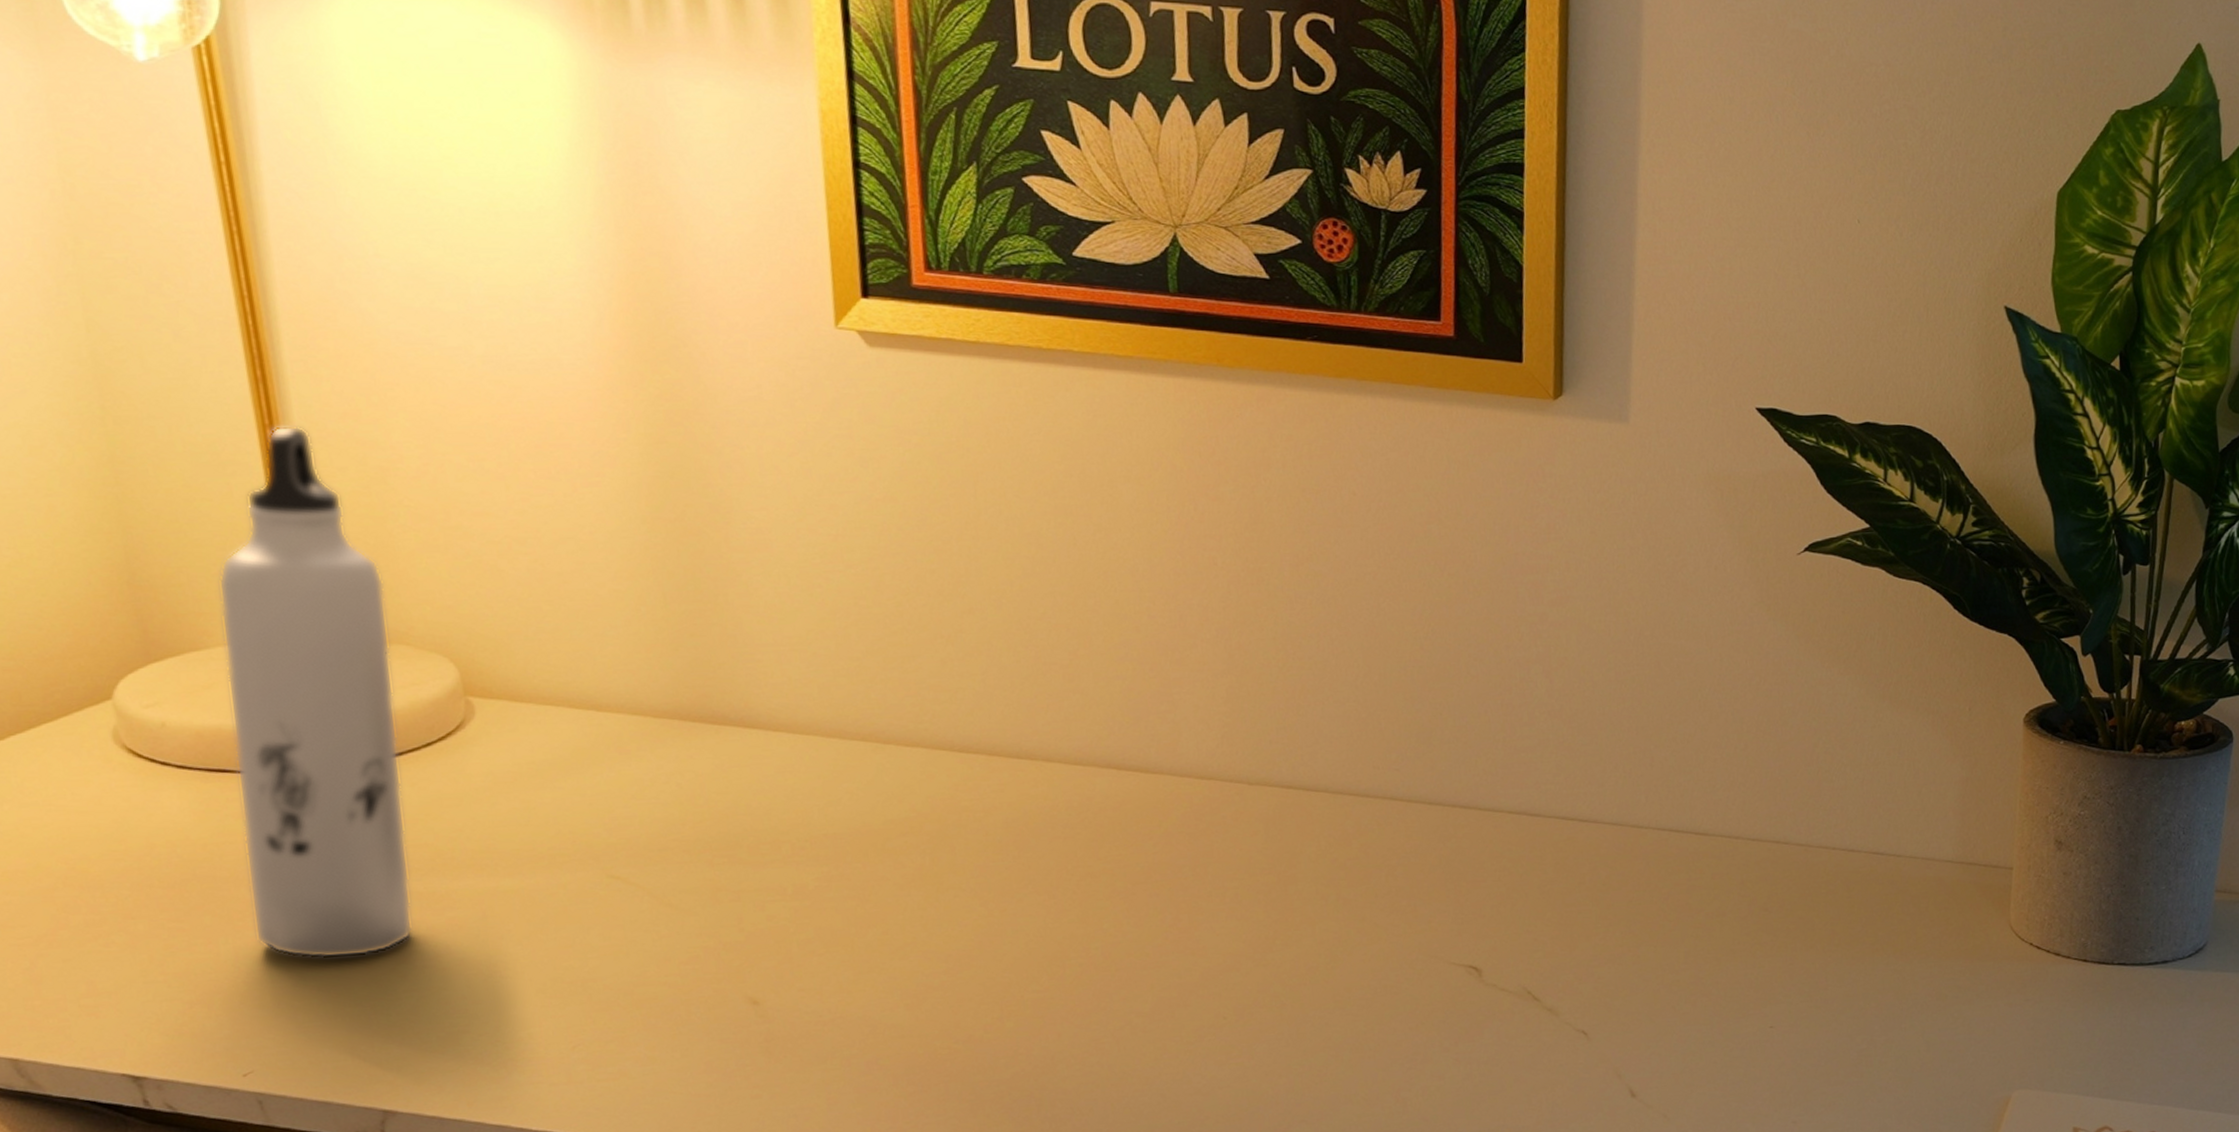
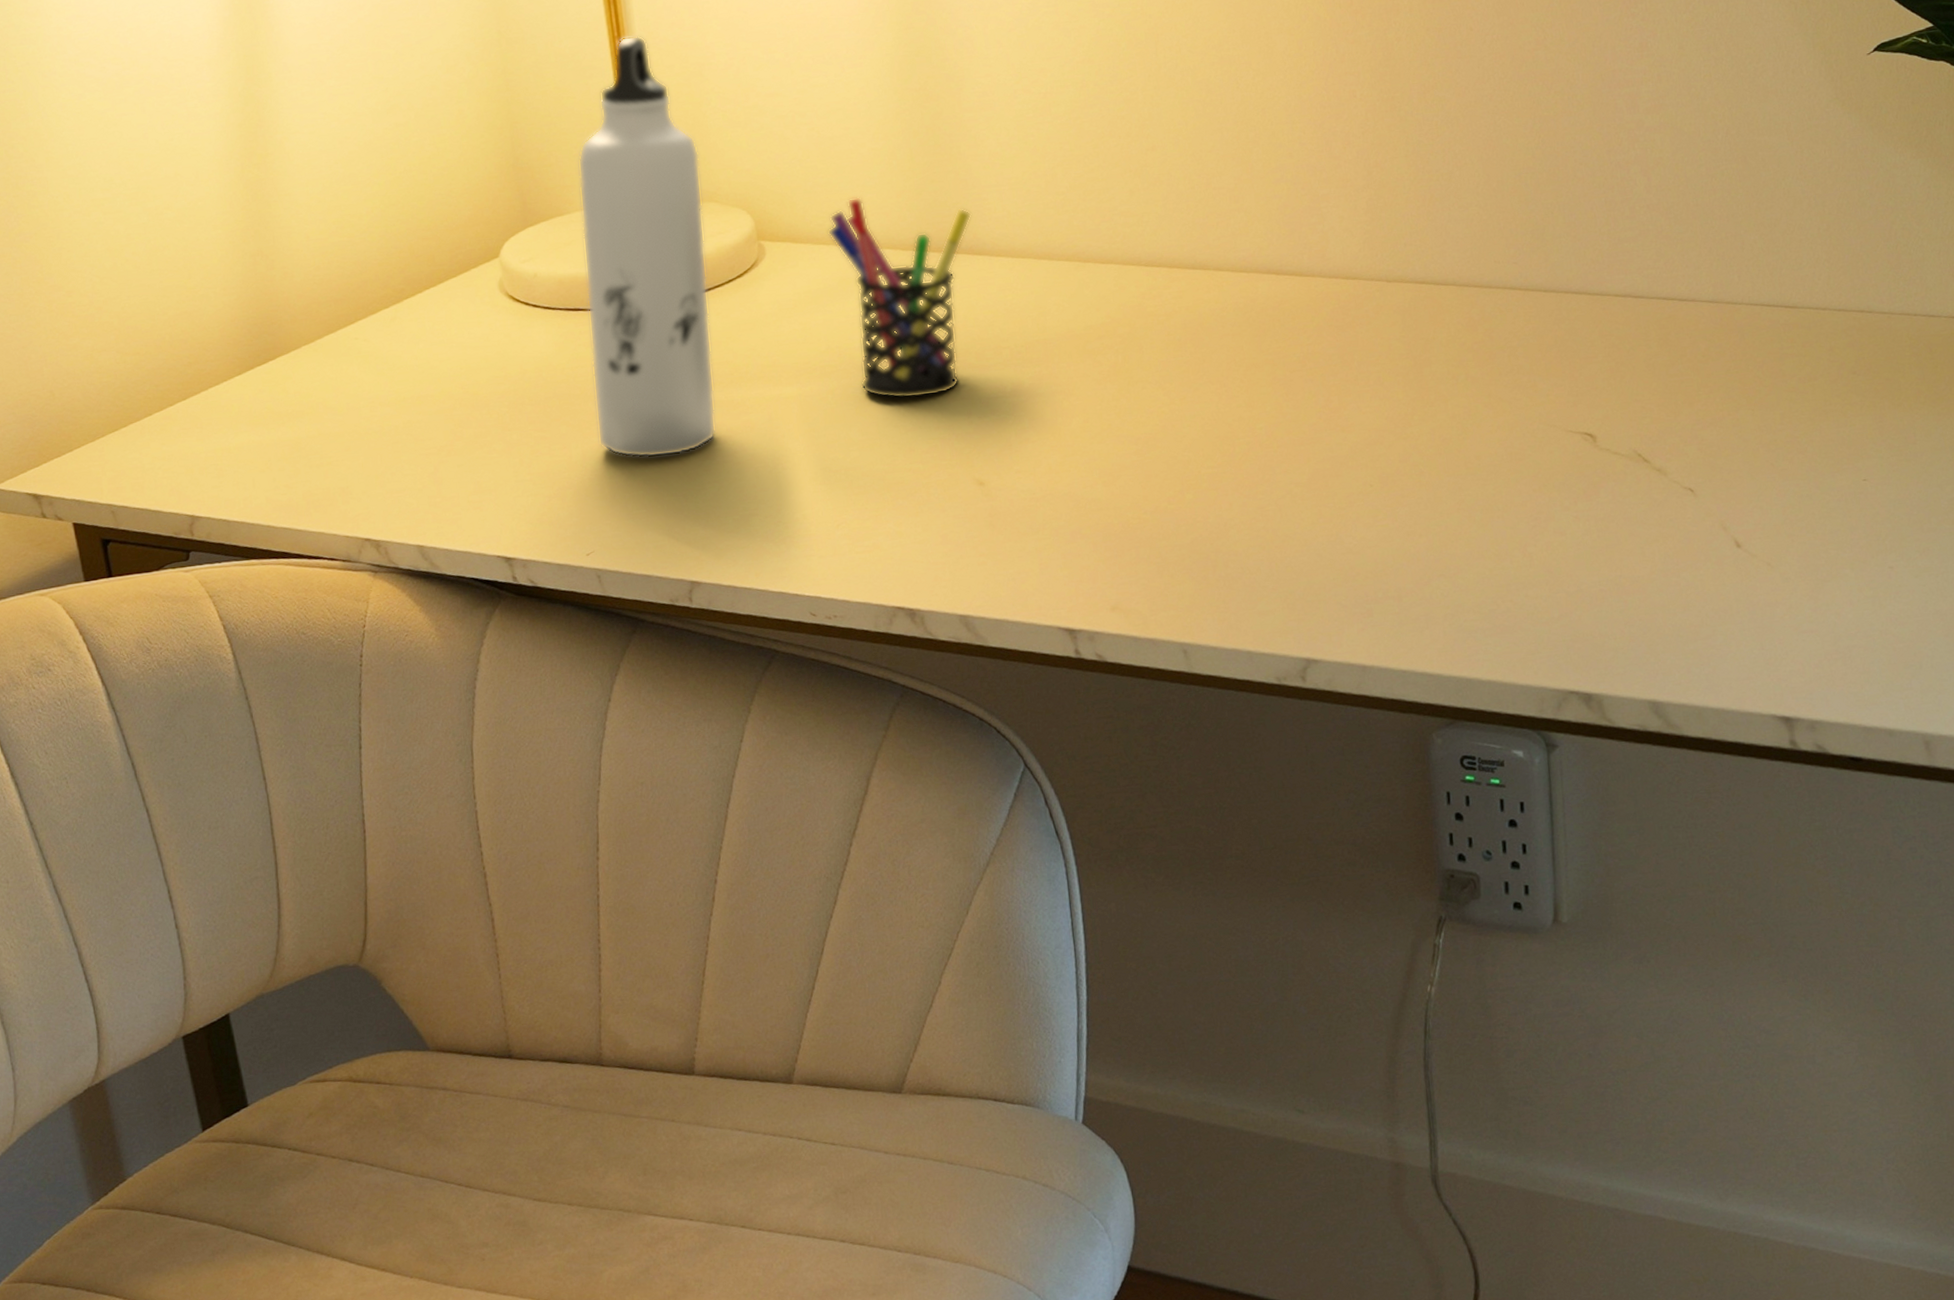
pen holder: none [557,649,743,899] -> present [828,197,972,400]

